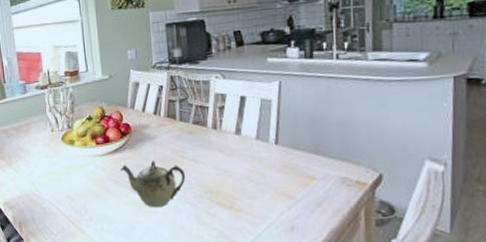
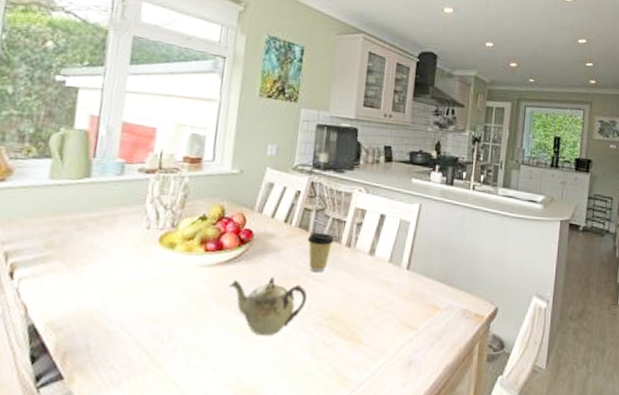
coffee cup: none [176,119,201,154] -> present [307,232,335,273]

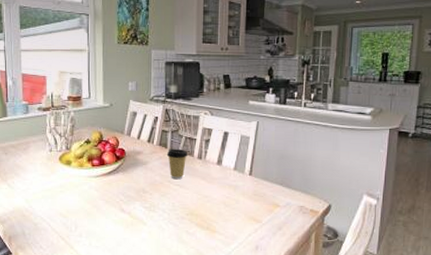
teapot: present [229,277,307,336] -> none [113,183,170,227]

